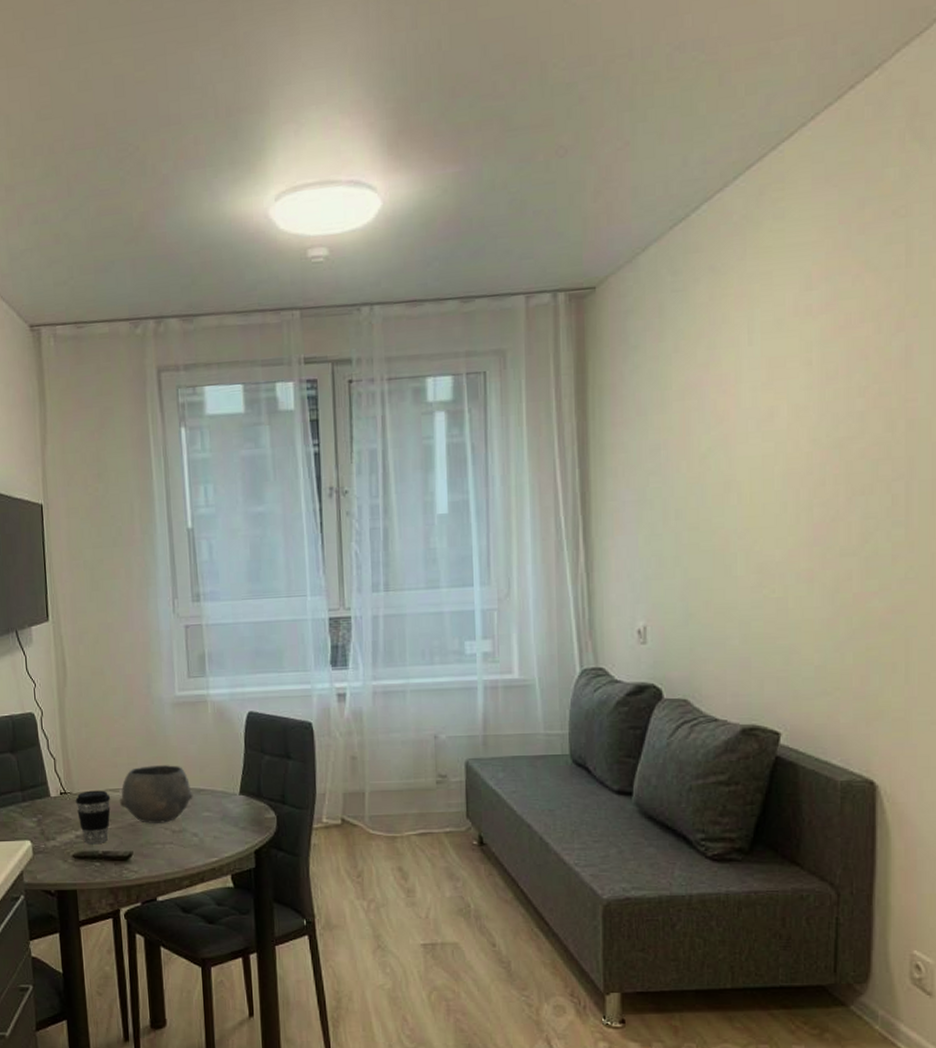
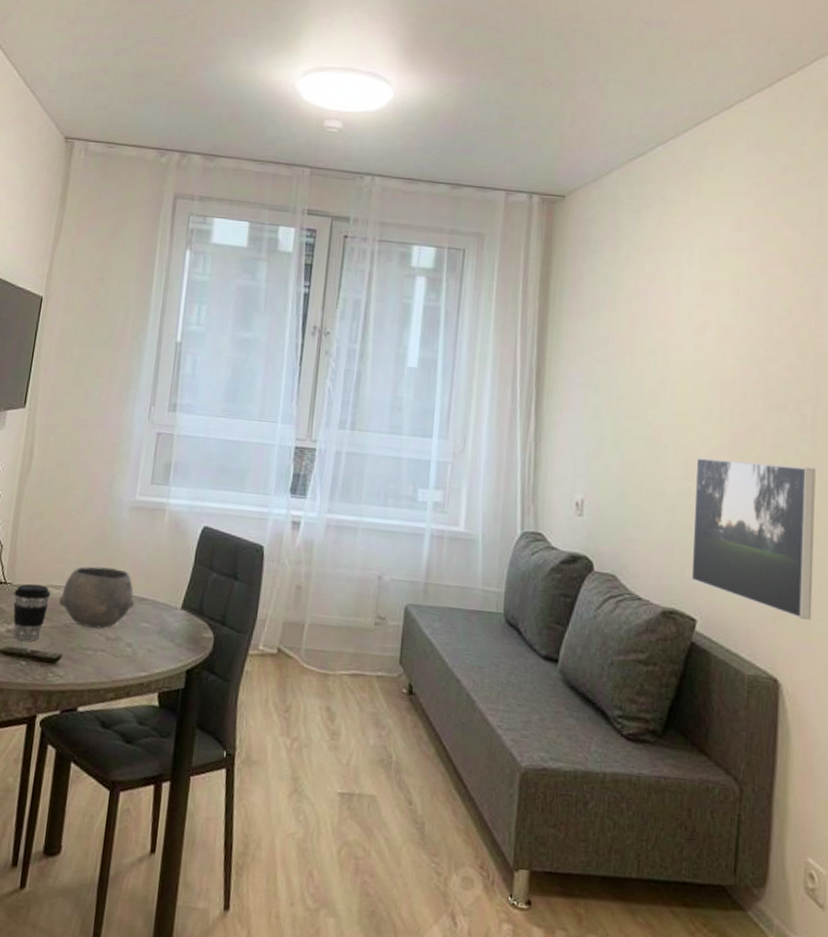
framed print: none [771,552,911,716] -> present [691,458,816,620]

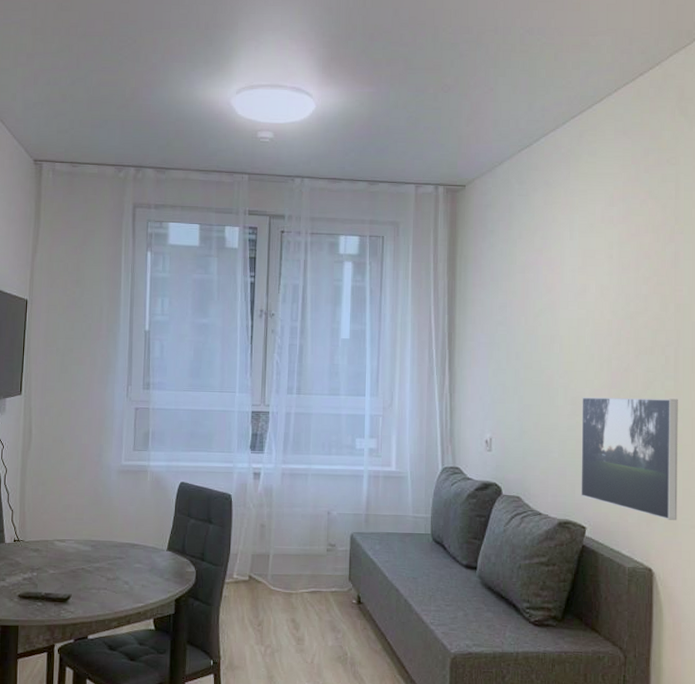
coffee cup: present [13,584,51,641] -> none [26,539,58,586]
bowl: present [59,566,135,629] -> none [65,521,128,571]

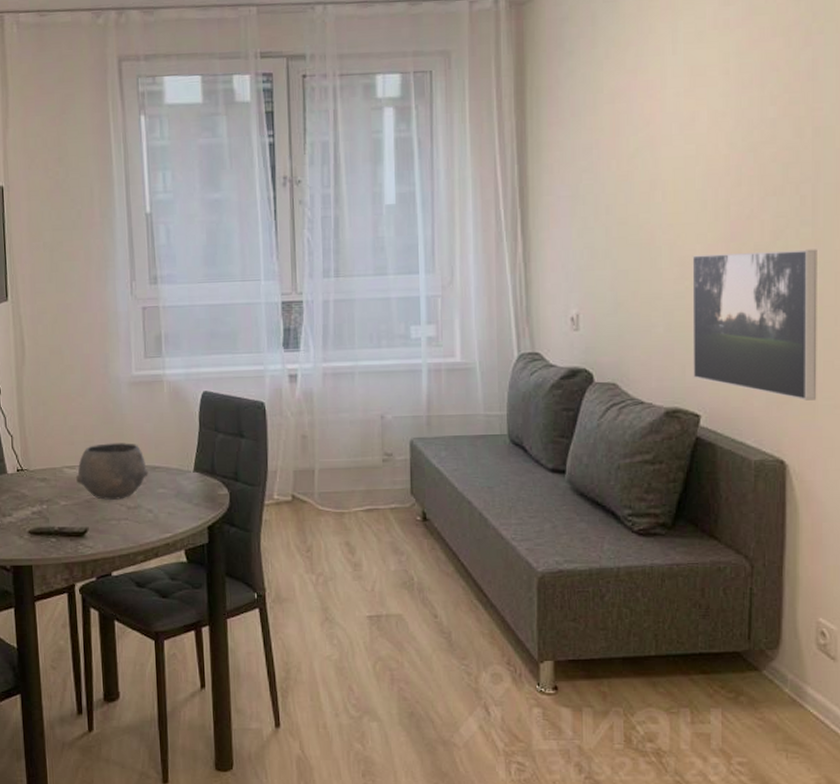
bowl: none [65,521,128,571] -> present [76,443,149,500]

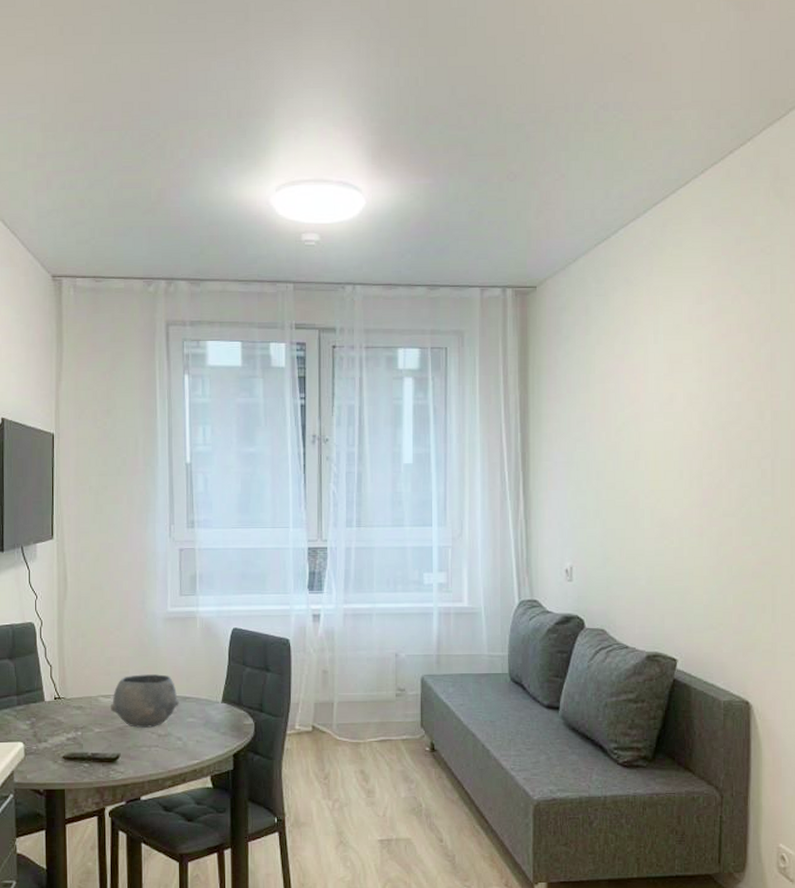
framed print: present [692,249,817,401] -> none [670,516,776,648]

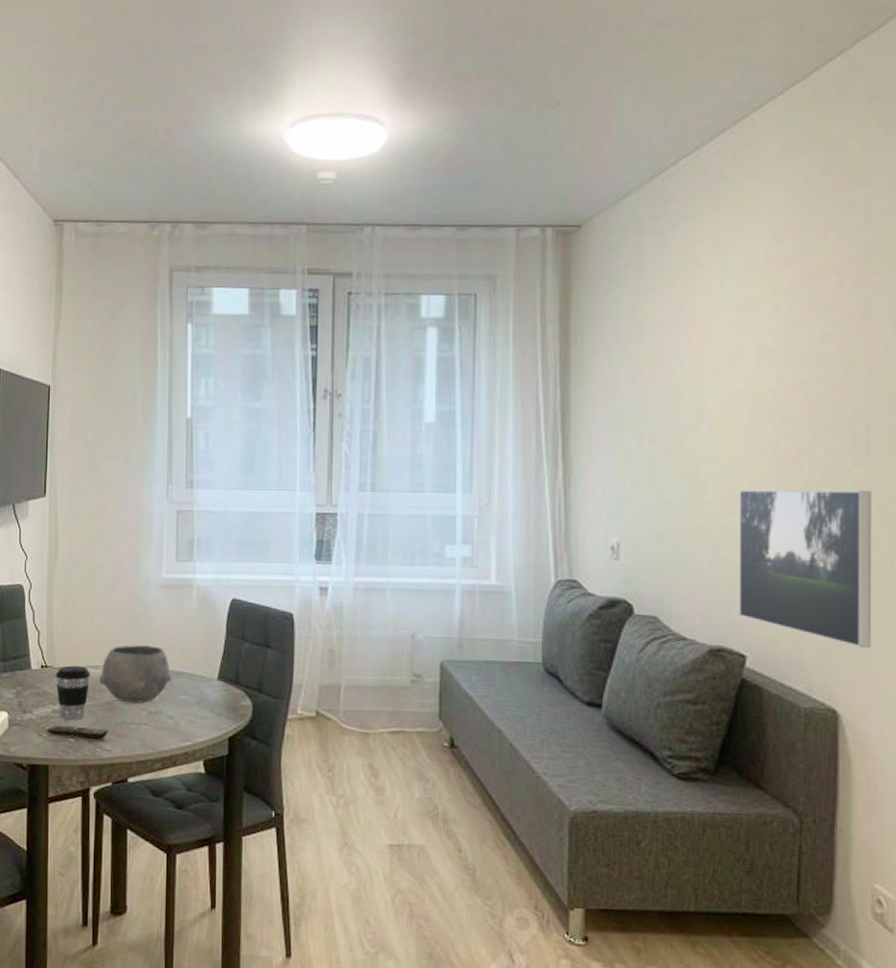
coffee cup: none [68,696,102,746] -> present [55,665,91,720]
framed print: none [670,516,776,648] -> present [739,489,872,648]

